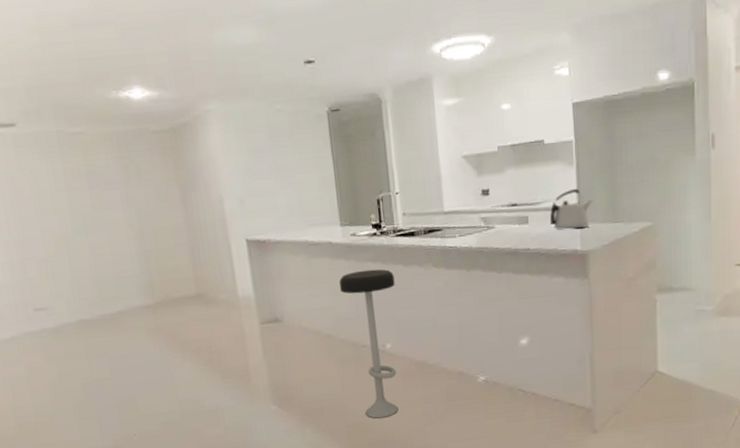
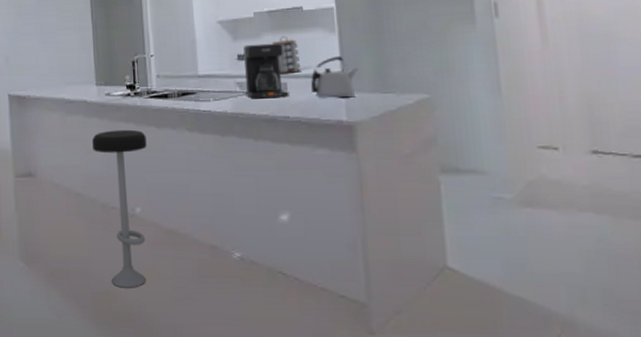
coffee maker: none [488,177,530,233] -> present [243,43,289,99]
spice rack: none [515,169,542,207] -> present [272,35,301,74]

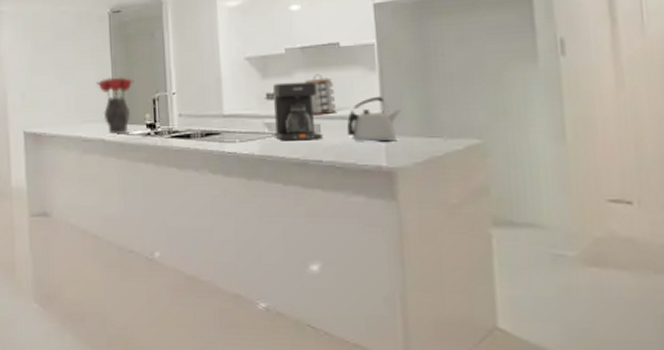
bouquet: none [78,40,115,96] -> present [96,77,135,135]
bar stool: present [92,129,147,288] -> none [110,170,167,335]

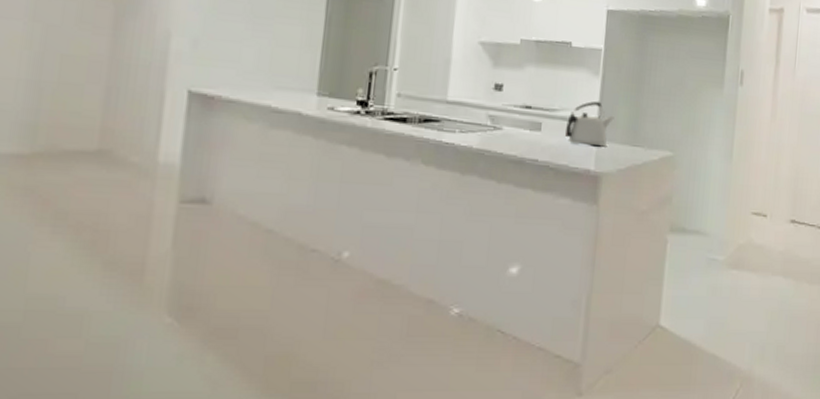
bouquet: present [96,77,135,135] -> none [301,38,351,109]
coffee maker: present [273,81,323,141] -> none [496,74,545,139]
spice rack: present [305,73,337,114] -> none [534,70,561,113]

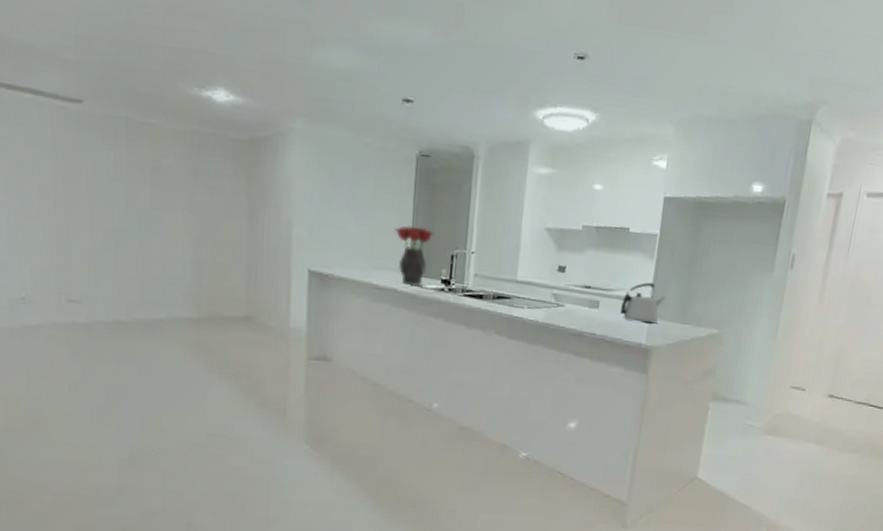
bouquet: none [301,38,351,109] -> present [395,225,435,287]

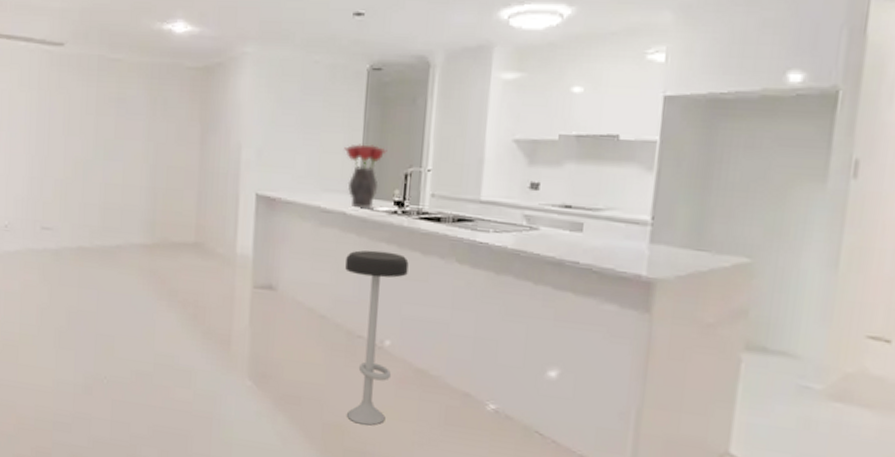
bar stool: none [397,323,454,477] -> present [345,250,409,426]
kettle: present [619,282,666,324] -> none [610,199,672,251]

